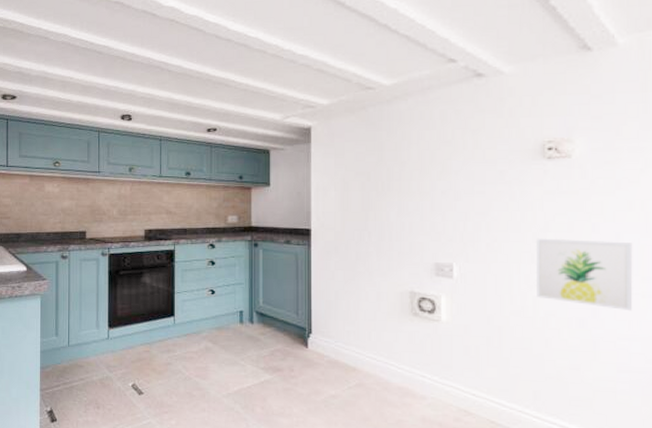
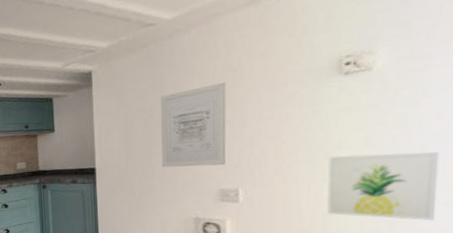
wall art: none [377,153,441,238] -> present [160,82,226,168]

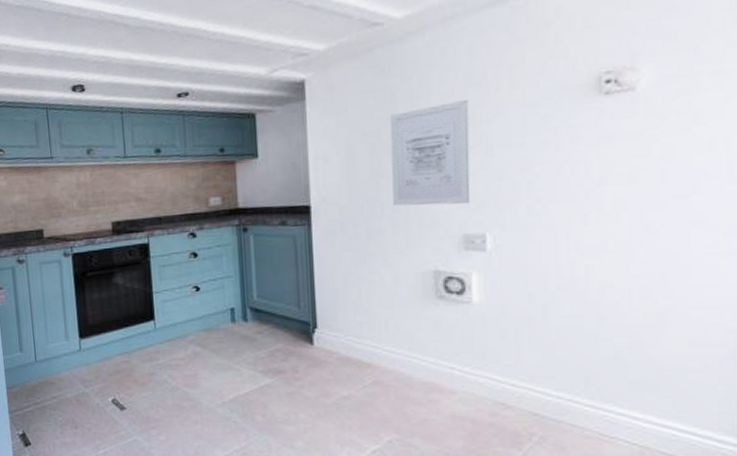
wall art: present [326,152,440,221] -> none [588,190,713,275]

